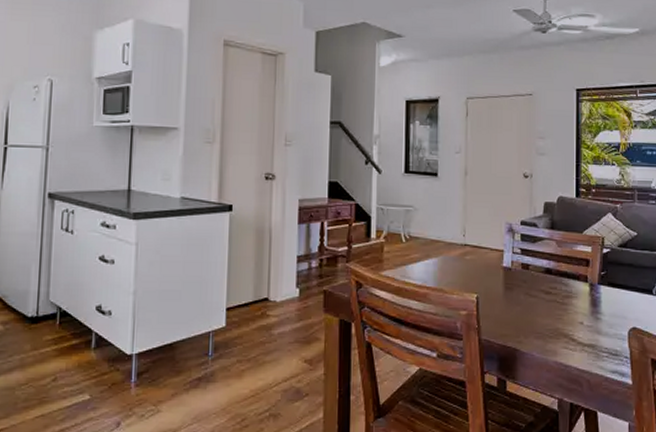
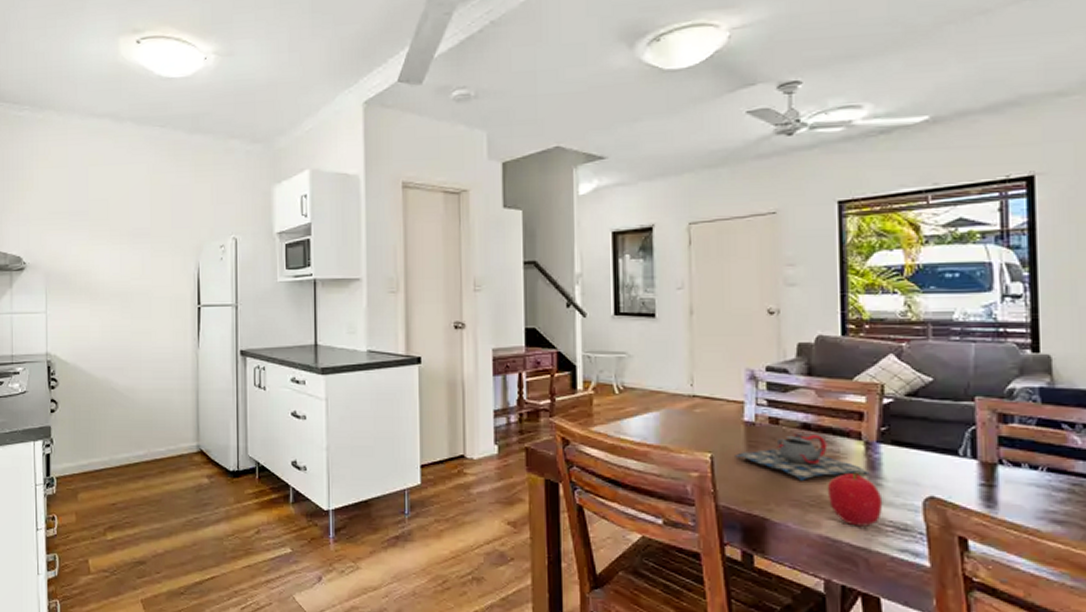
teapot: none [495,277,592,316] -> present [735,433,870,481]
fruit: none [562,308,601,353] -> present [827,472,883,527]

